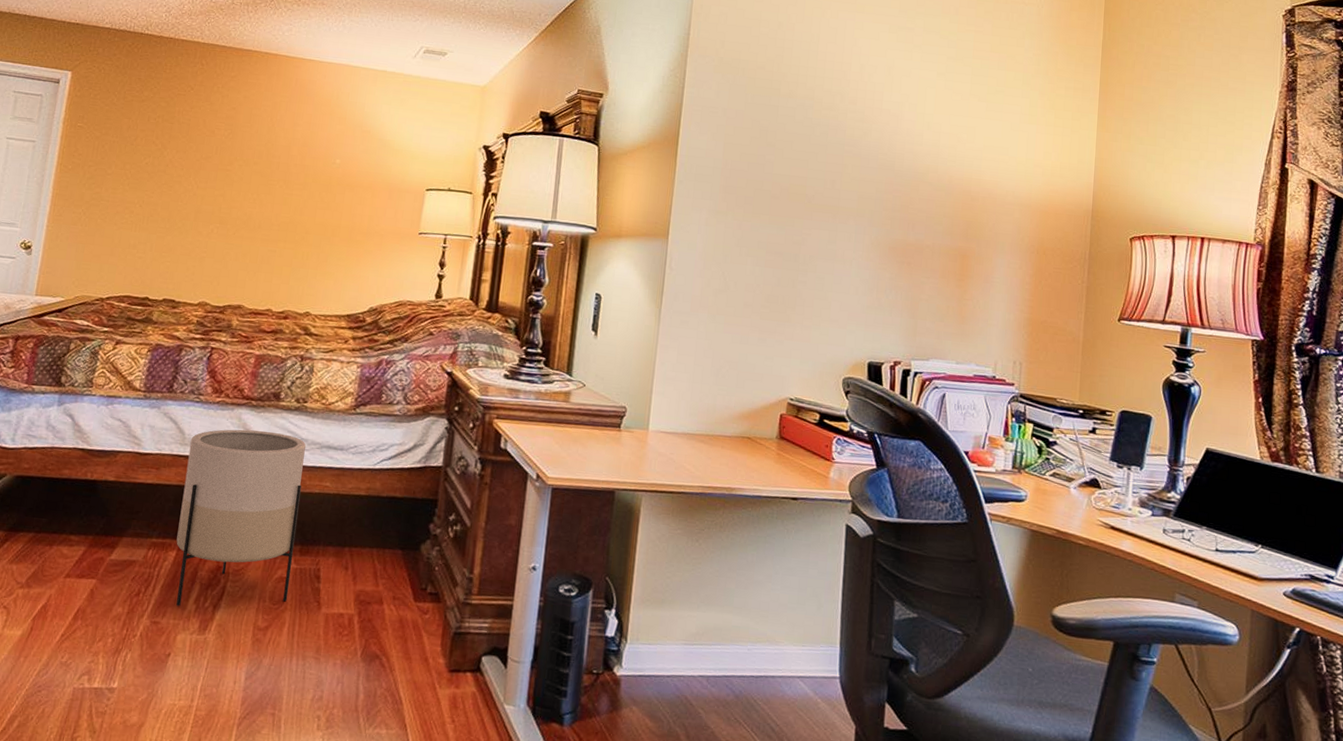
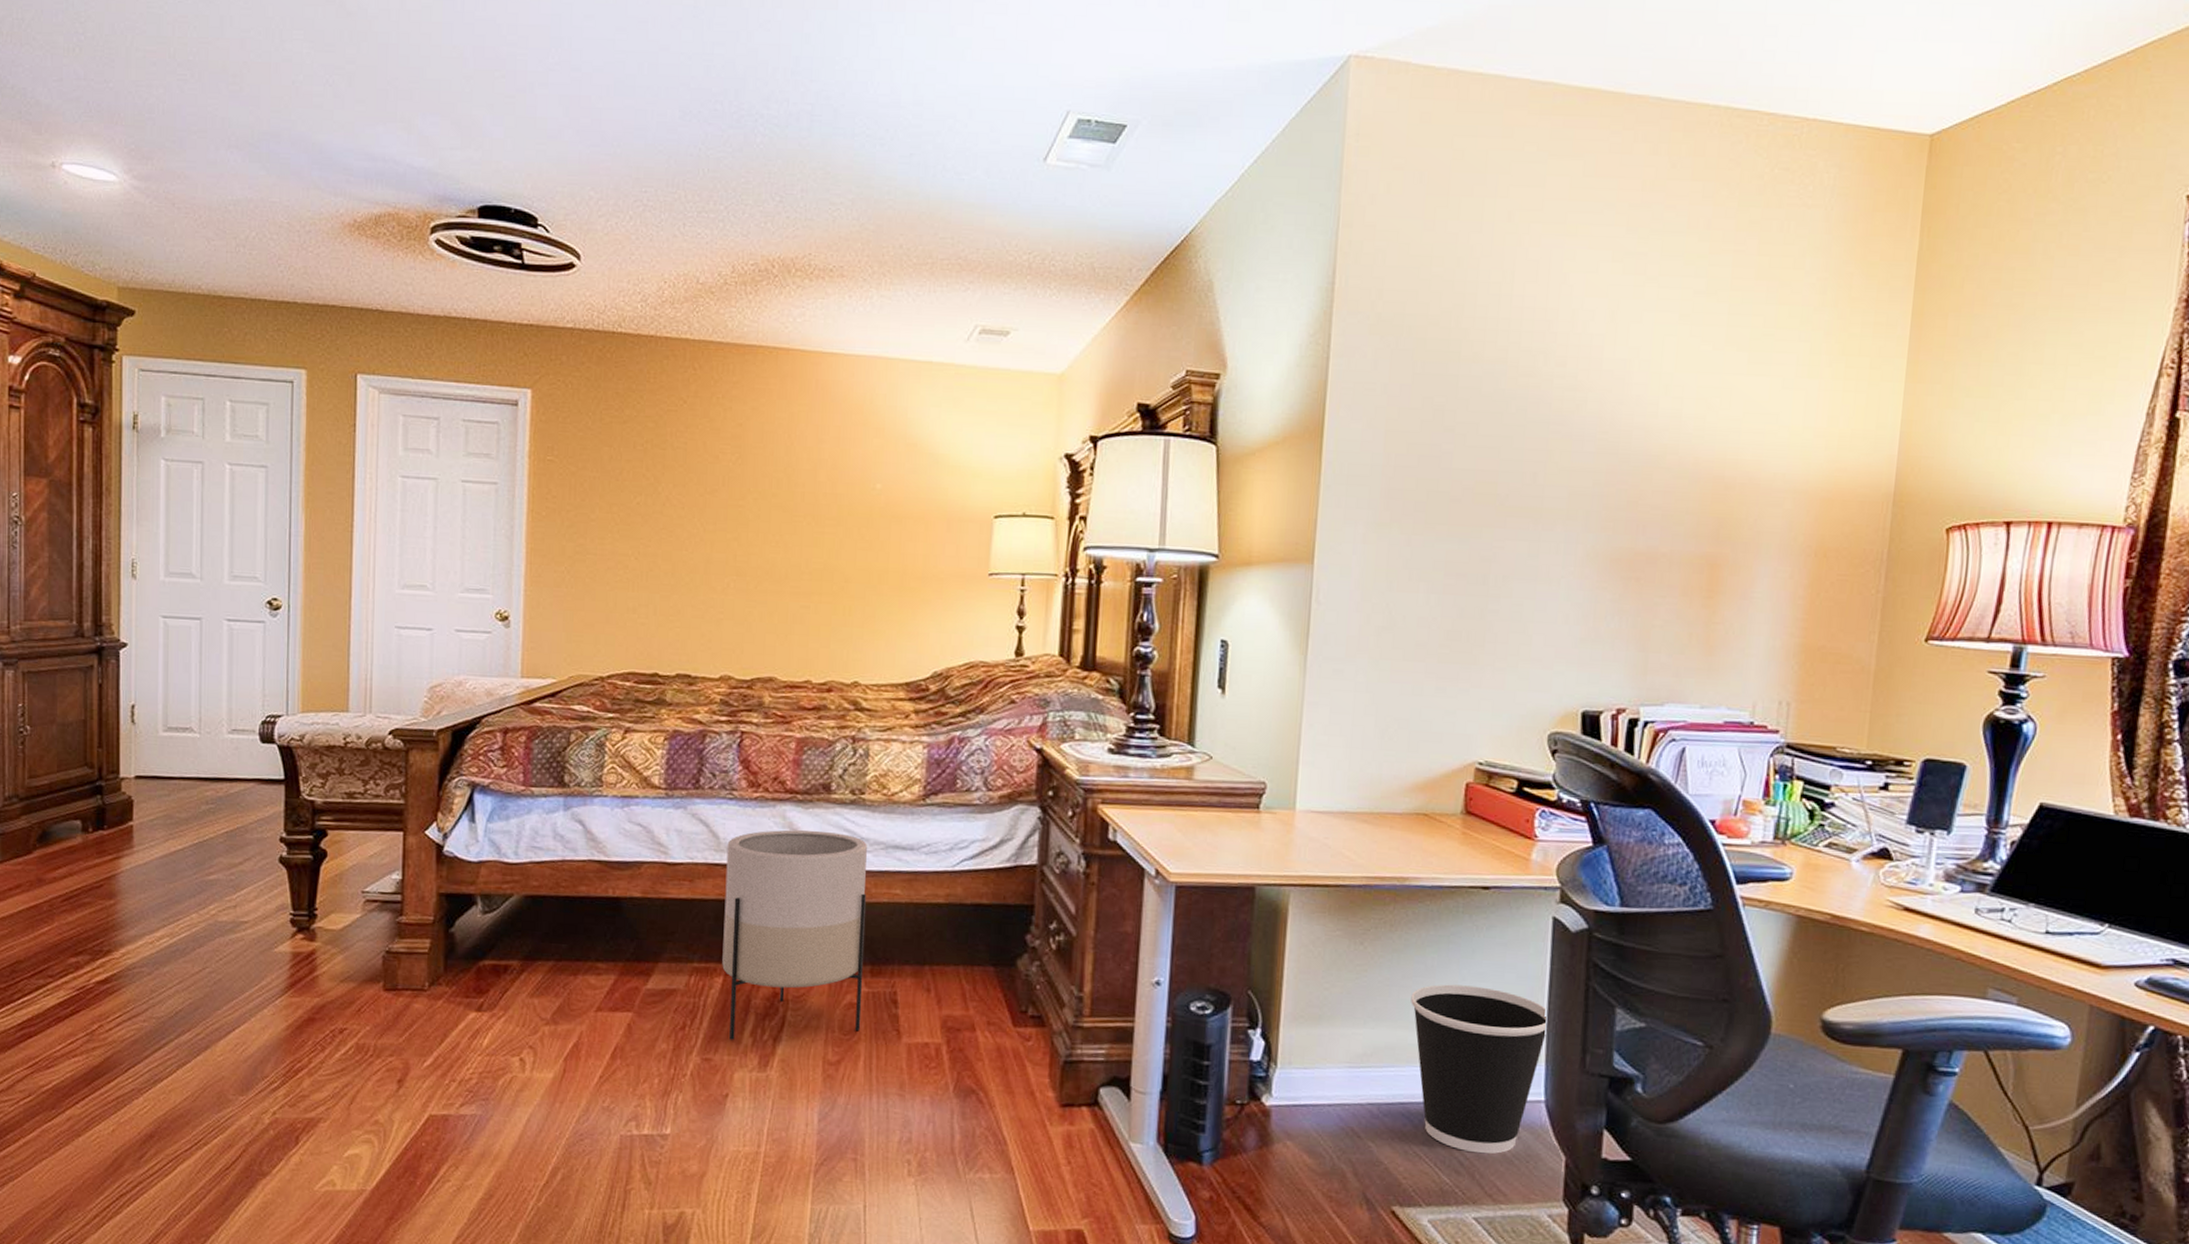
wastebasket: none [735,576,842,722] -> present [1411,984,1548,1154]

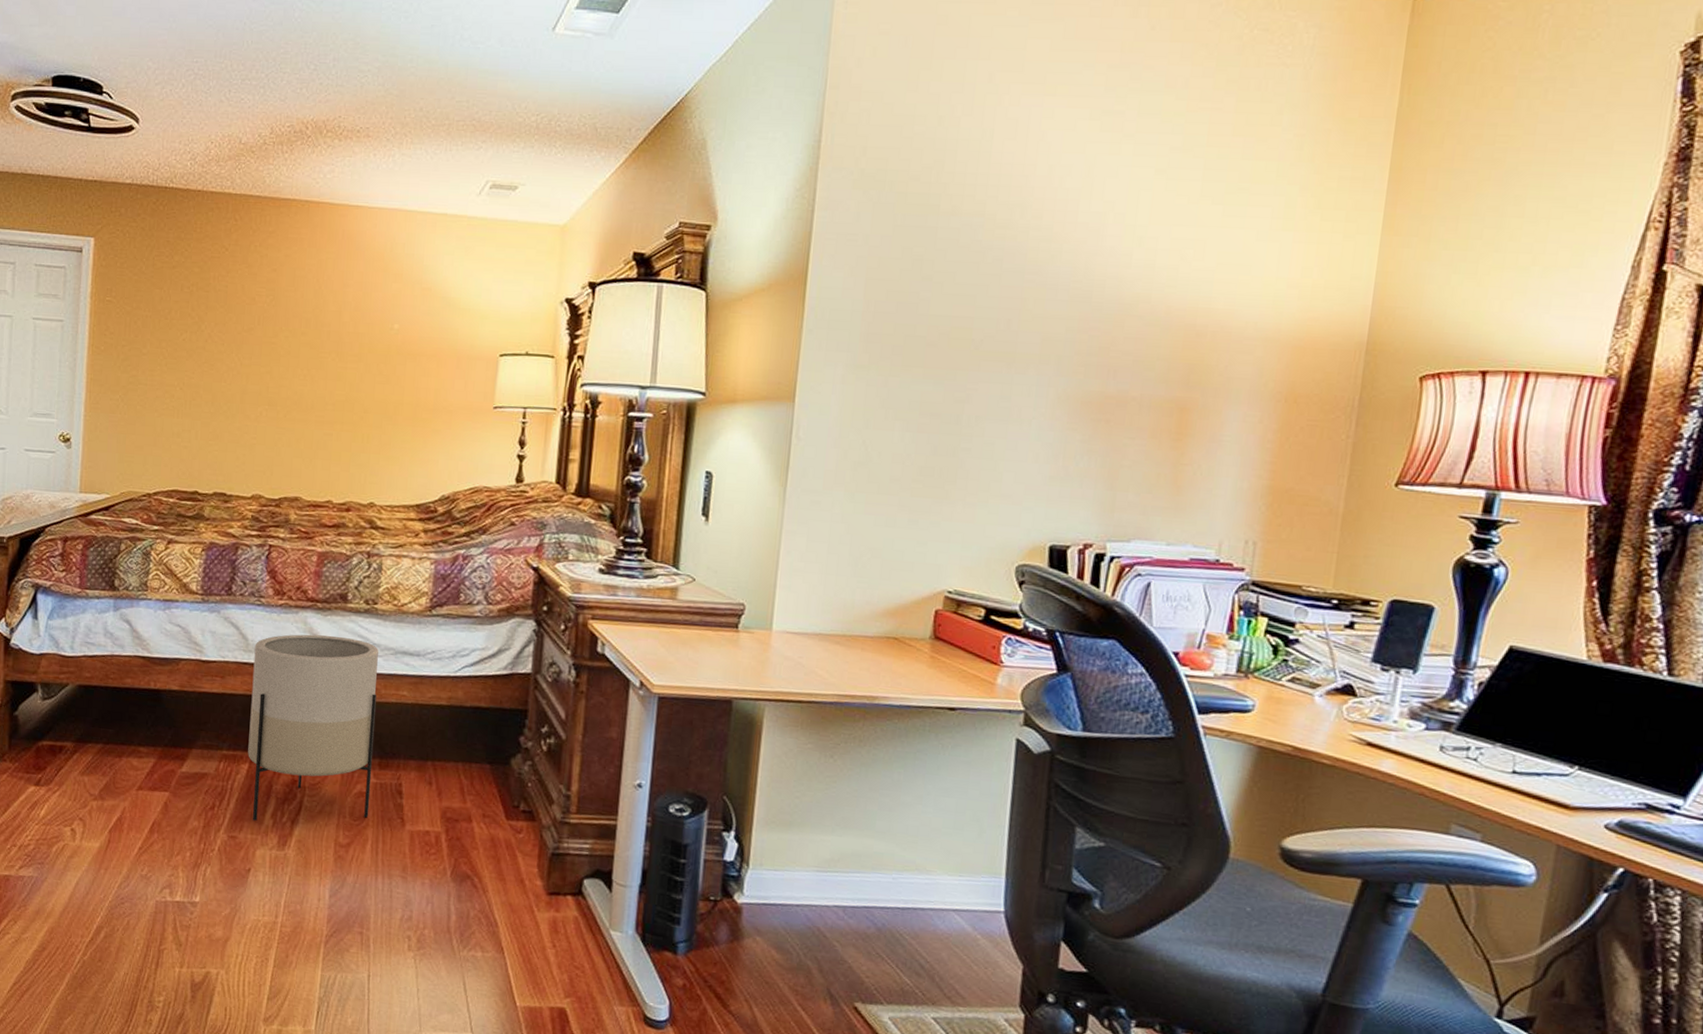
wastebasket: present [1411,984,1548,1154] -> none [877,797,1009,959]

